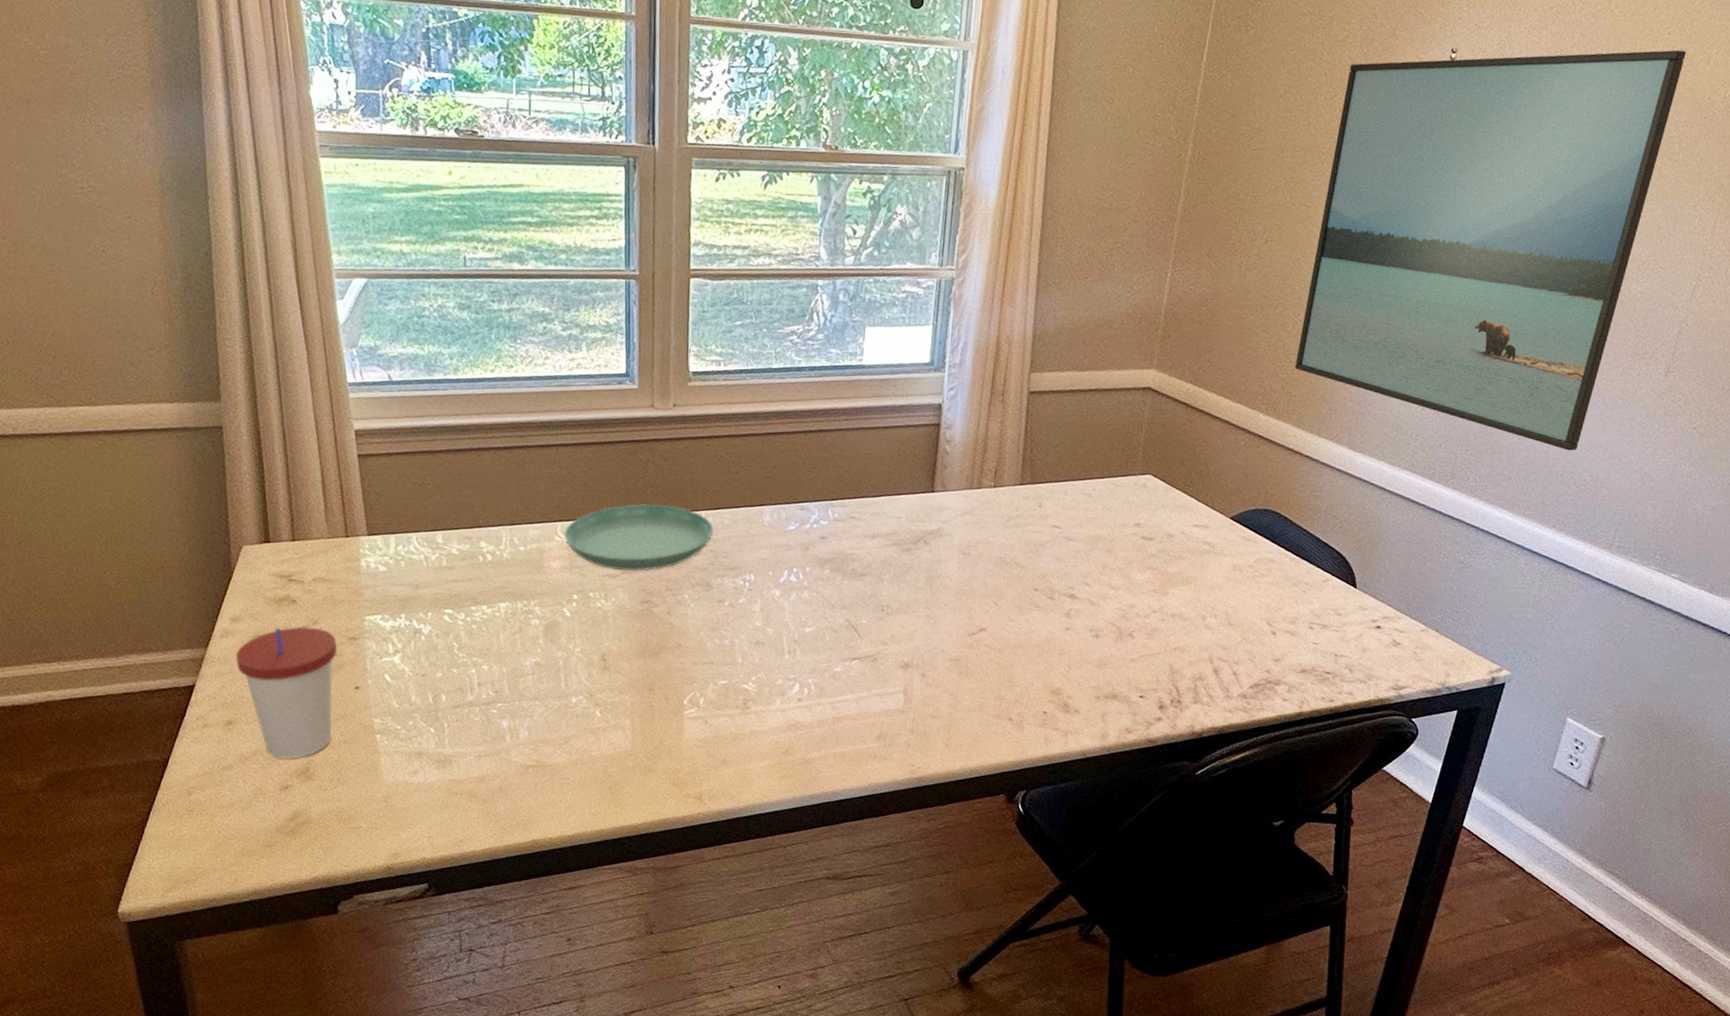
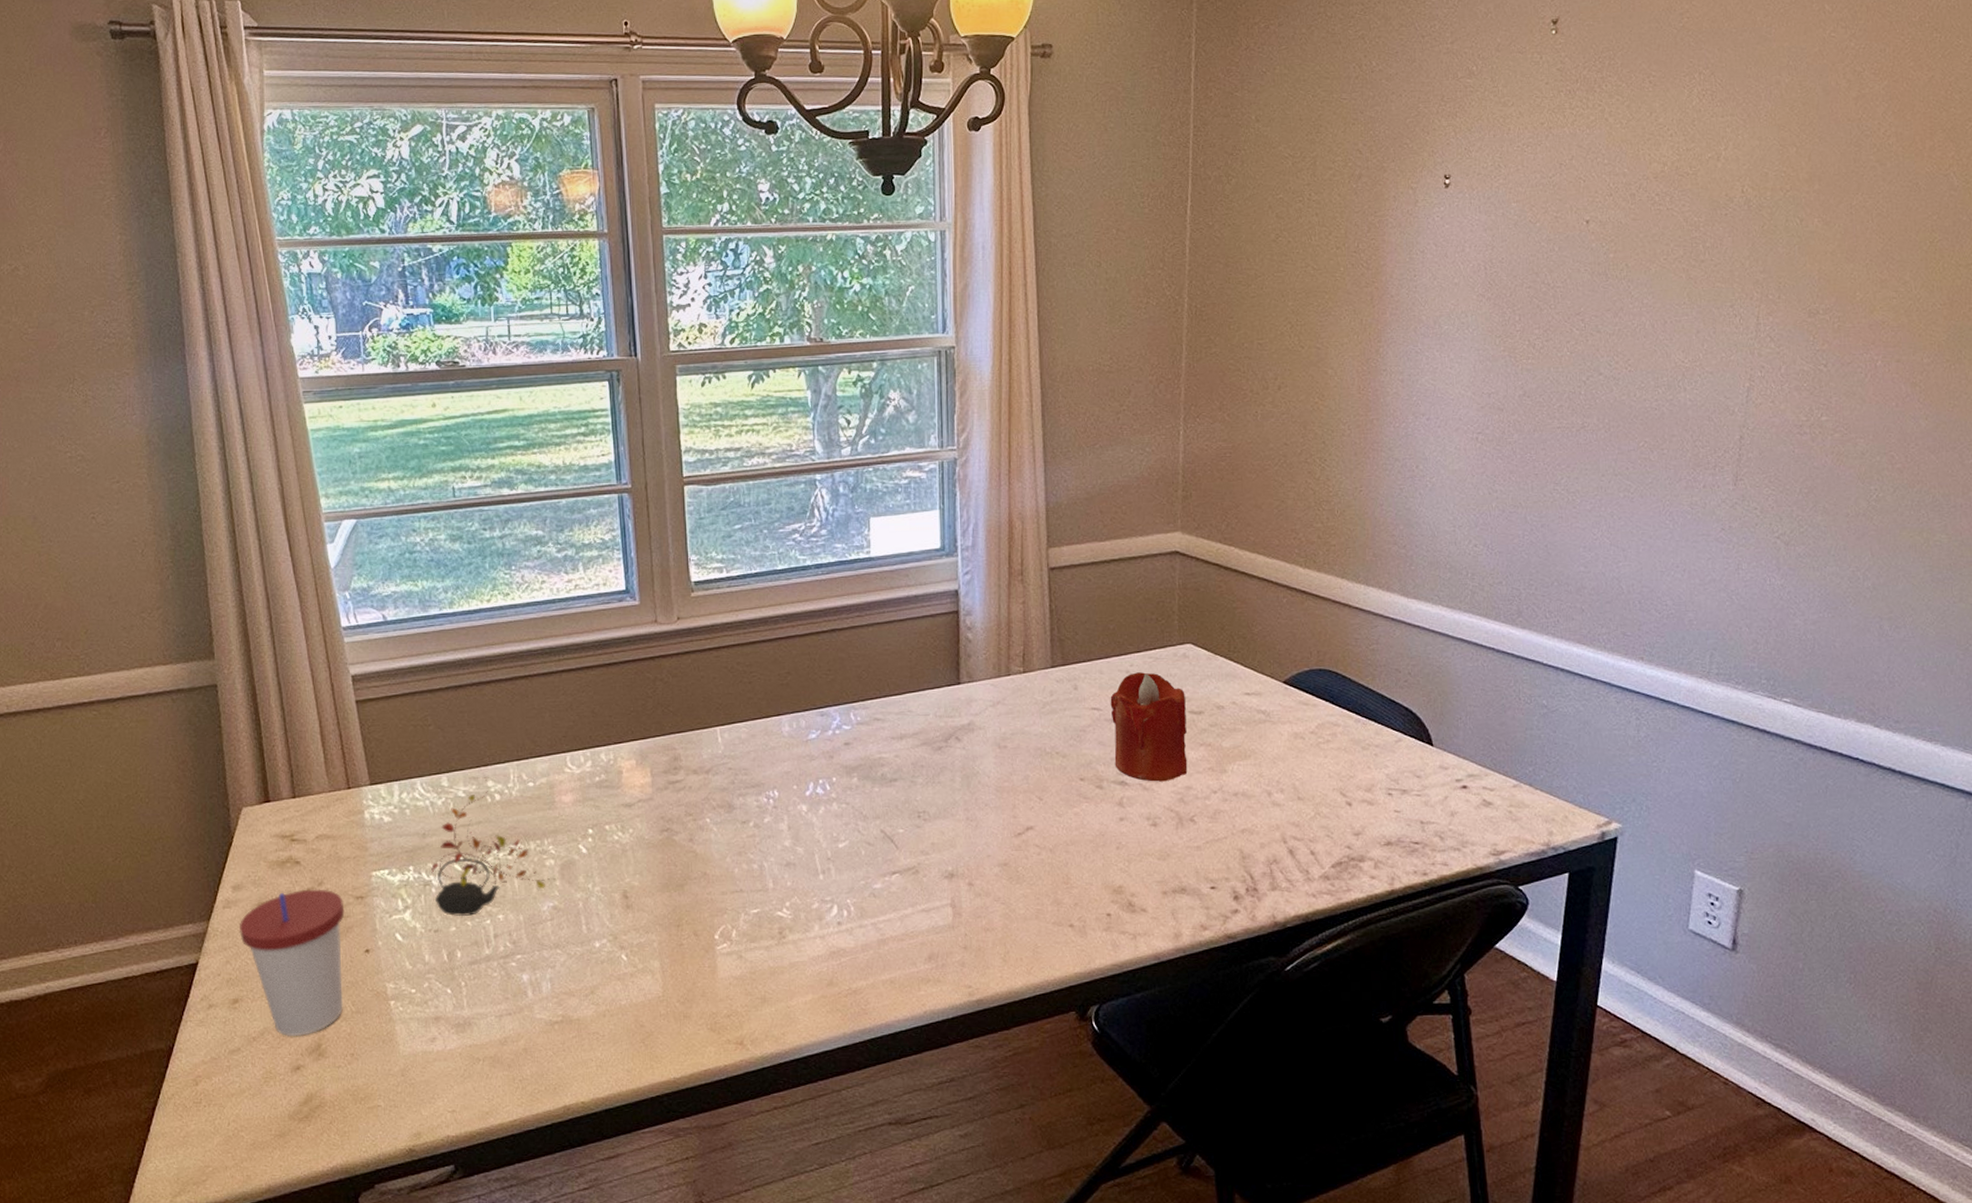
teapot: none [422,522,540,665] -> present [431,761,556,917]
saucer: present [564,503,714,571] -> none [574,724,731,799]
candle: none [1067,496,1140,599] -> present [1110,672,1188,782]
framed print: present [1295,50,1686,451] -> none [1329,150,1693,575]

